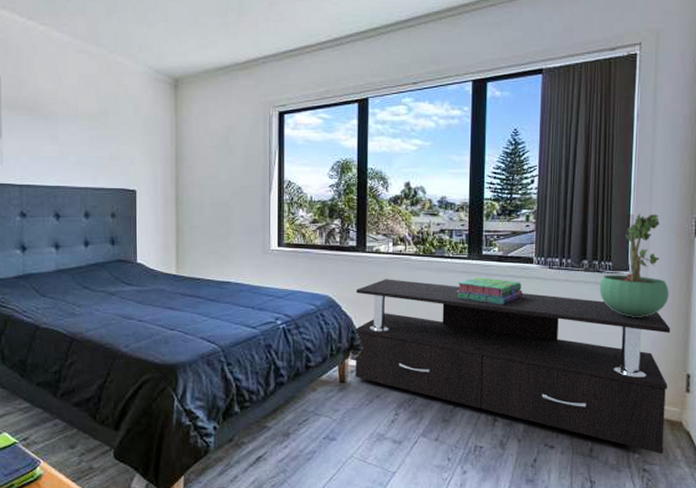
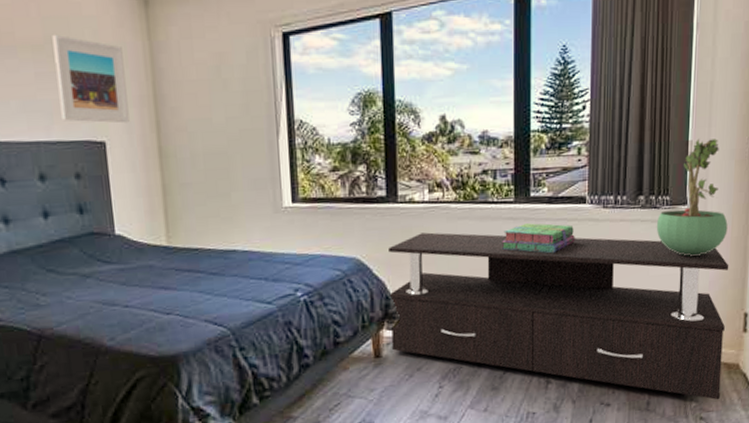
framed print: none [105,109,156,177] -> present [52,35,130,124]

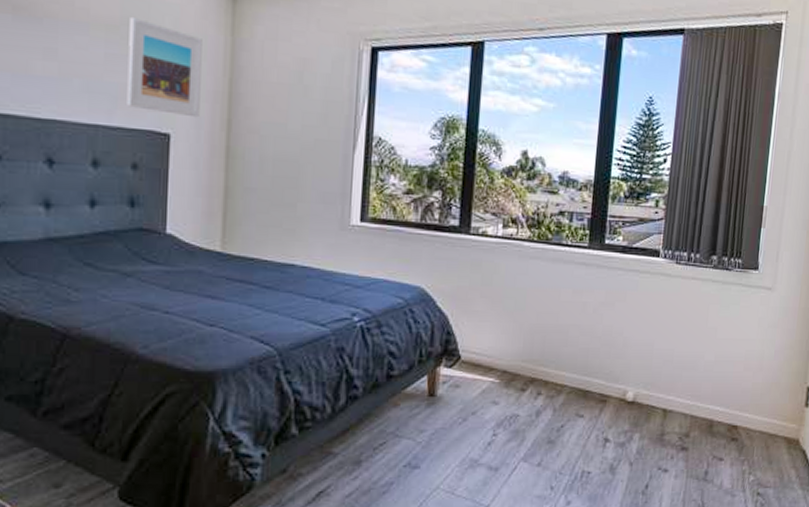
coffee table: present [389,232,729,400] -> none [448,268,795,476]
stack of books: present [502,223,575,254] -> none [572,271,646,305]
potted plant: present [656,138,728,256] -> none [726,205,797,323]

